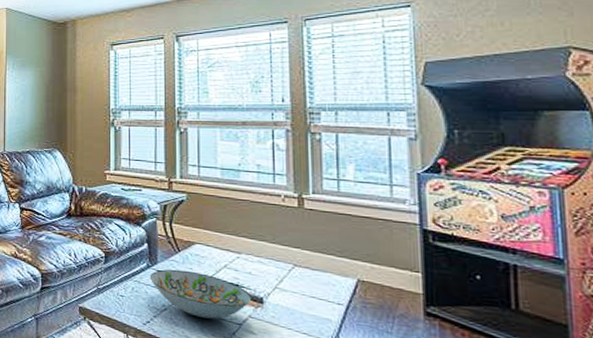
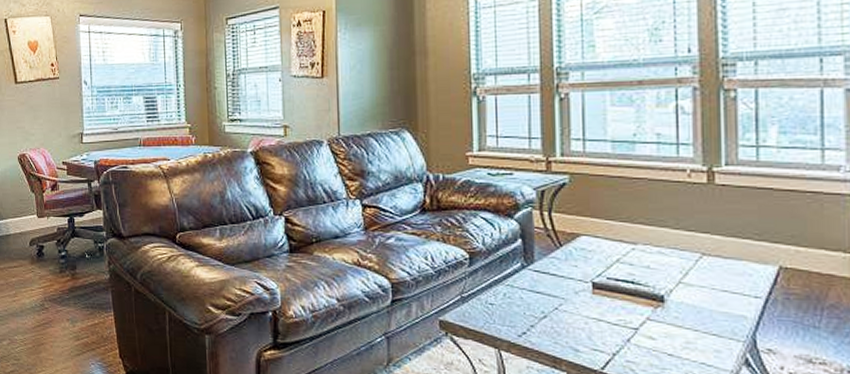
decorative bowl: present [149,269,252,319] -> none [524,268,651,325]

